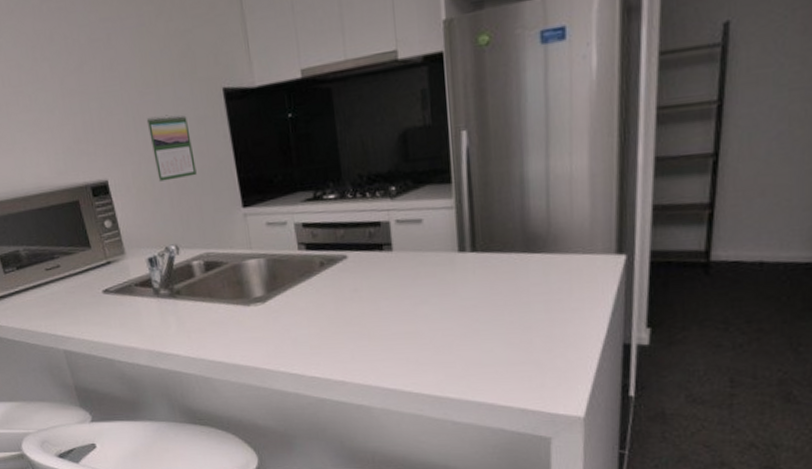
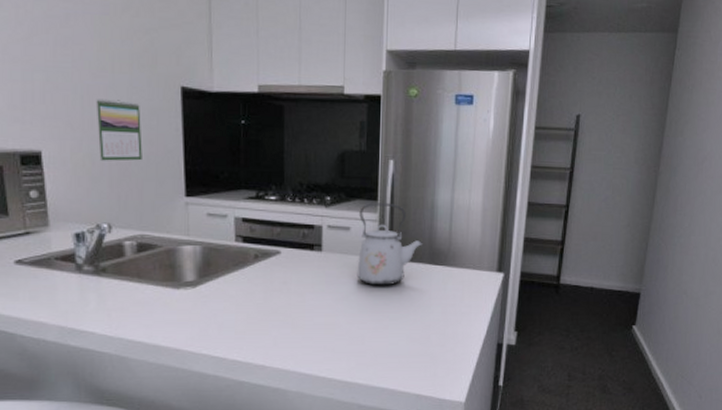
kettle: none [431,184,514,285] -> present [357,202,424,286]

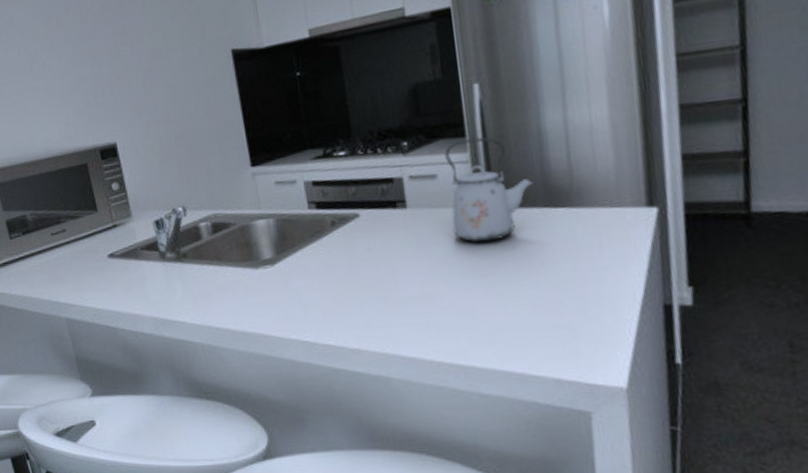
calendar: present [96,99,142,161] -> none [156,76,205,143]

